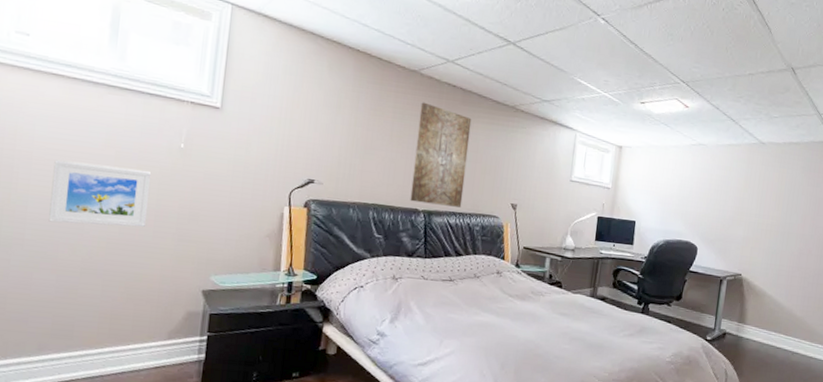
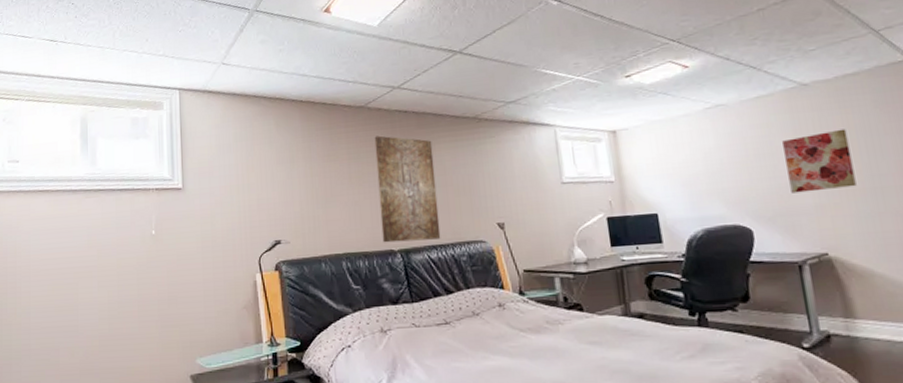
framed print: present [48,159,152,227] -> none [48,263,131,329]
wall art: none [731,183,779,229] -> present [782,129,857,193]

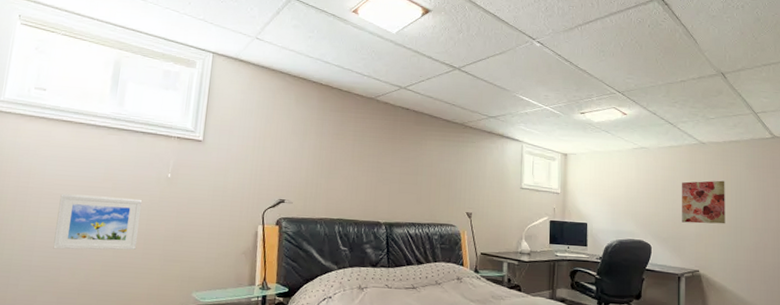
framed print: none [48,263,131,329] -> present [53,193,143,250]
wall art: present [374,135,441,243] -> none [372,125,425,218]

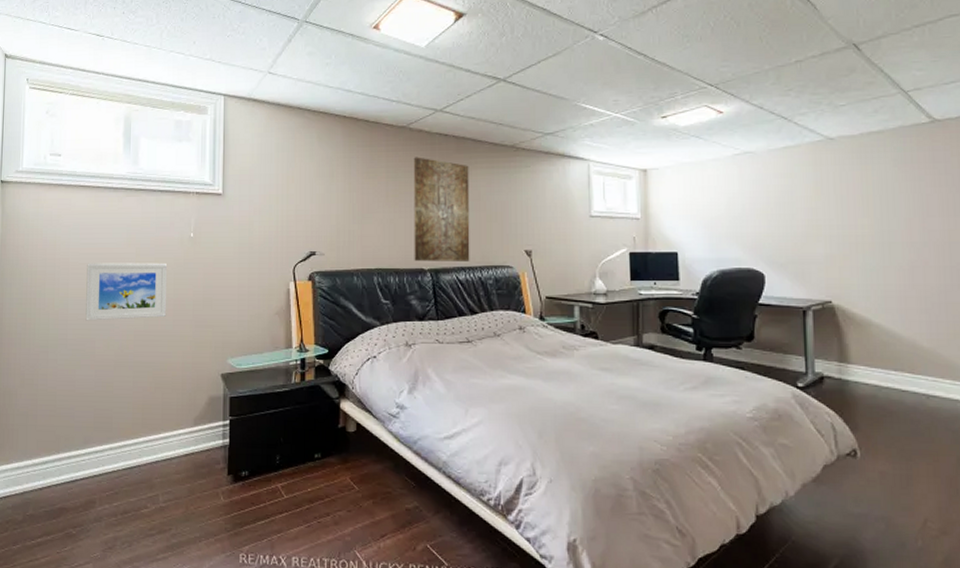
wall art: none [372,125,425,218] -> present [413,157,470,262]
wall art: present [682,180,725,224] -> none [803,184,867,242]

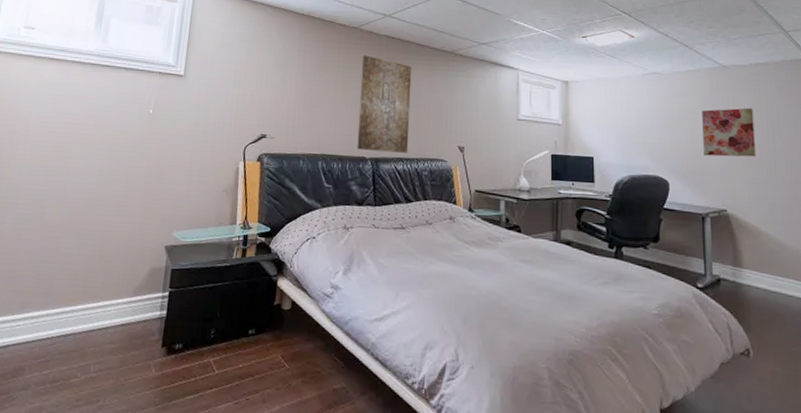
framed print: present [85,262,168,321] -> none [38,131,125,188]
wall art: none [803,184,867,242] -> present [702,108,756,157]

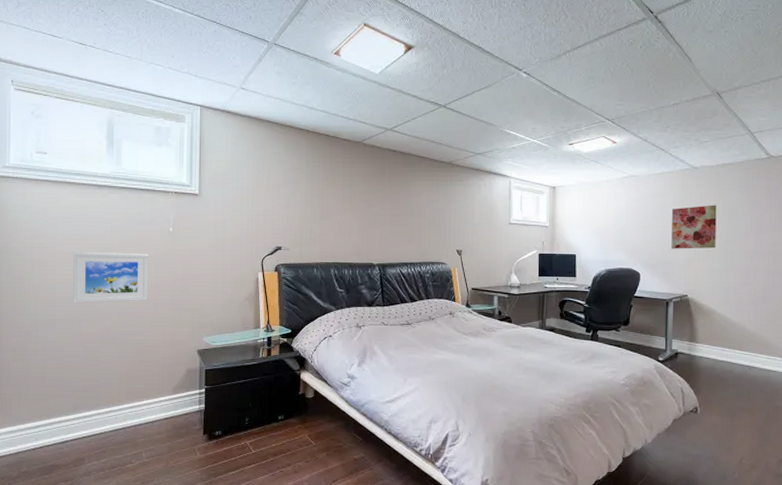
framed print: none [38,131,125,188] -> present [73,252,149,304]
wall art: present [357,55,412,153] -> none [365,168,413,258]

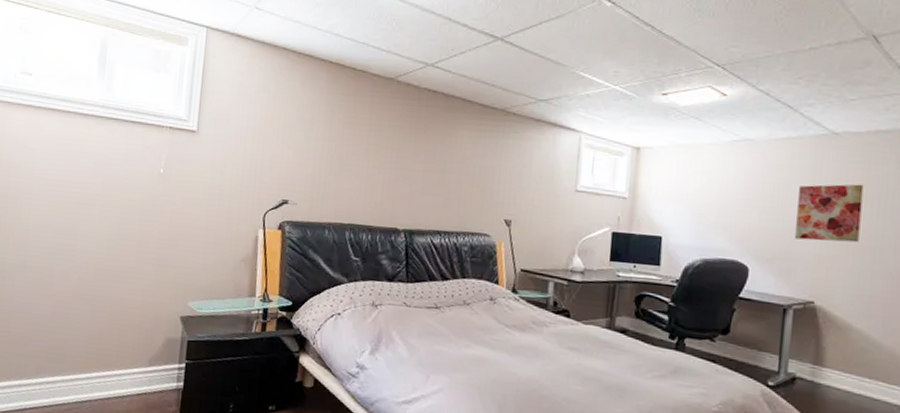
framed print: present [73,252,149,304] -> none [46,190,135,253]

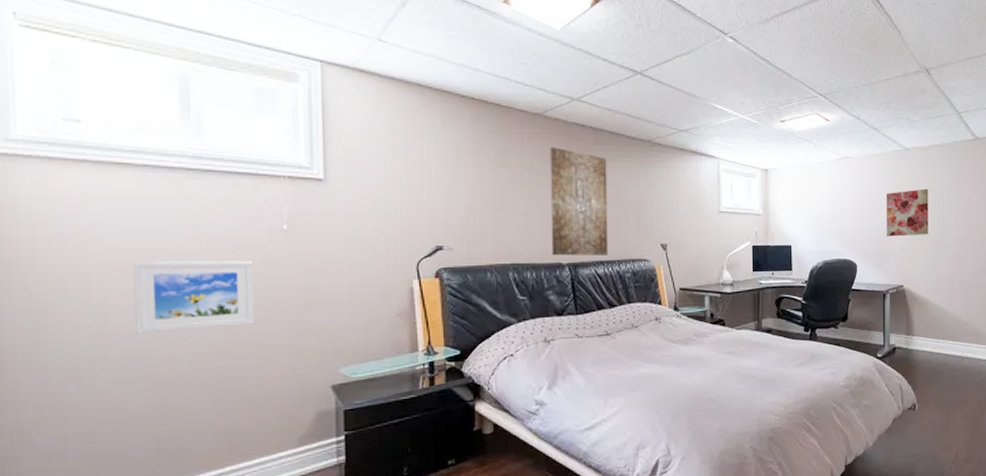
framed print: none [46,190,135,253] -> present [133,260,255,334]
wall art: none [389,111,456,226] -> present [550,147,609,256]

